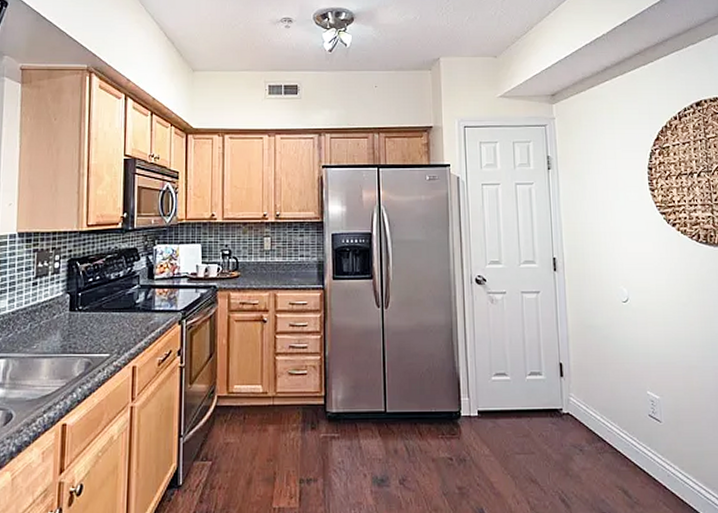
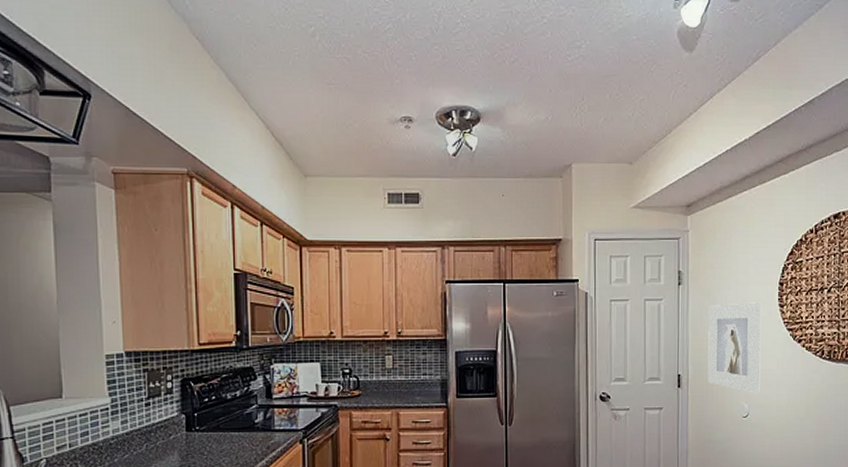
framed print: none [579,186,638,277] -> present [708,302,762,393]

